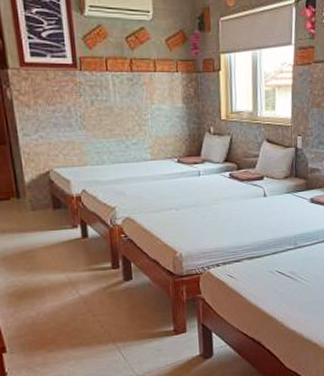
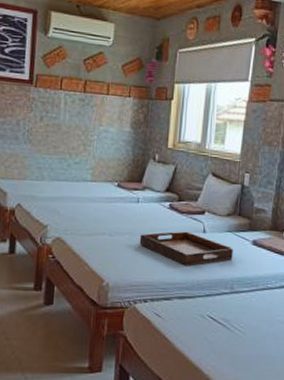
serving tray: none [205,197,294,229] -> present [139,231,233,266]

